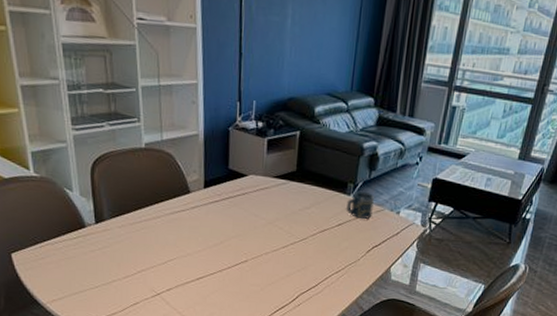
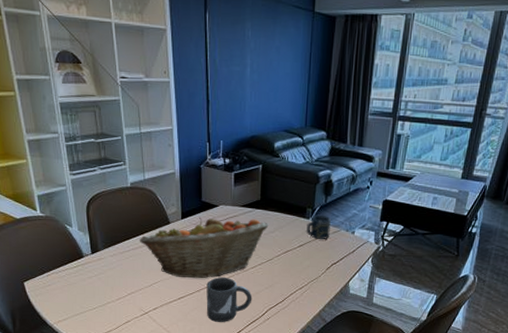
fruit basket: none [153,187,305,258] -> present [139,217,269,279]
mug: none [229,256,282,307] -> present [206,277,252,322]

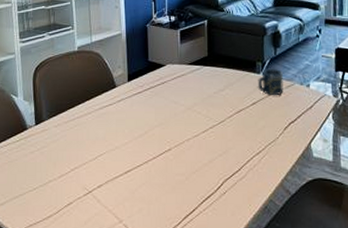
fruit basket: present [139,217,269,279] -> none [84,77,218,148]
mug: present [206,277,252,322] -> none [155,145,206,199]

